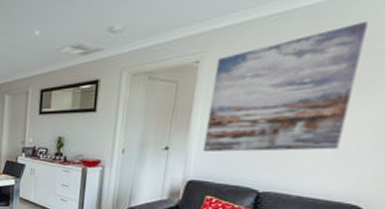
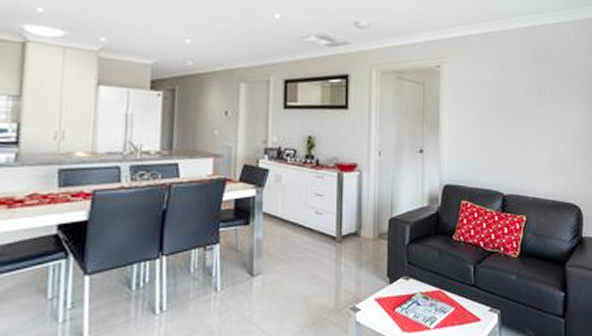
wall art: present [202,21,368,152] -> none [453,47,555,156]

